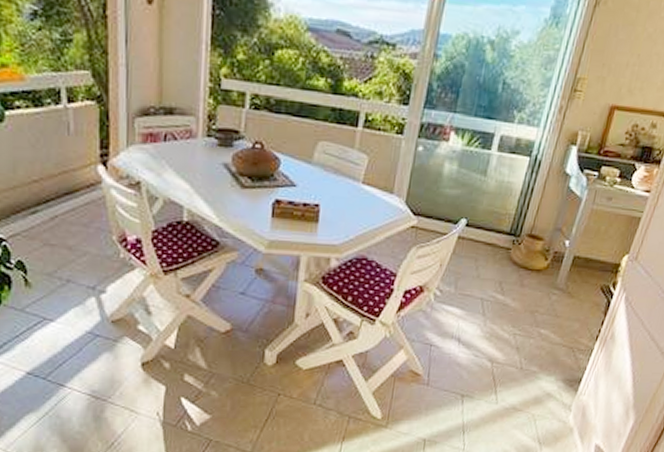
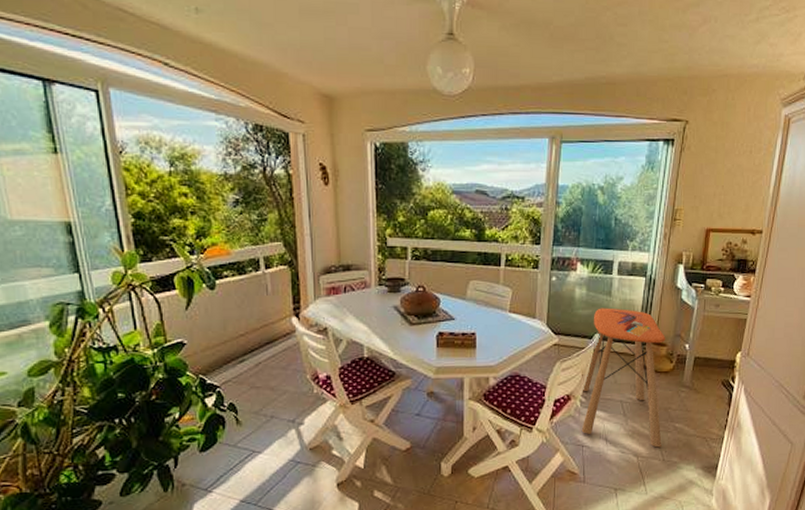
side table: none [431,188,544,354] -> present [580,308,666,448]

